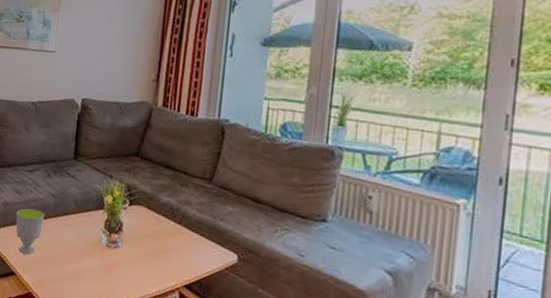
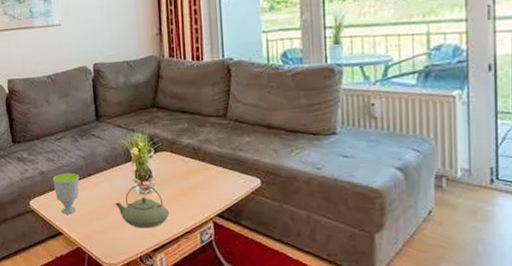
teapot: none [77,235,134,287] -> present [115,184,170,228]

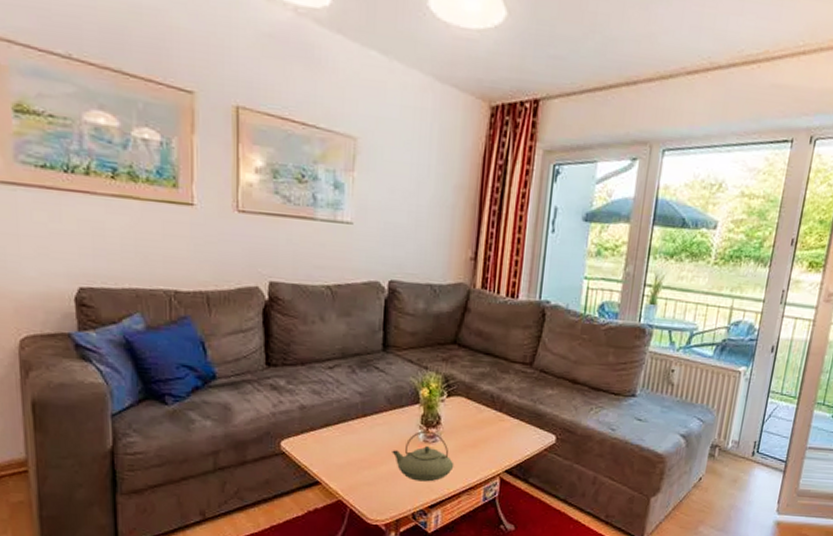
cup: present [52,172,80,214] -> none [315,410,352,461]

